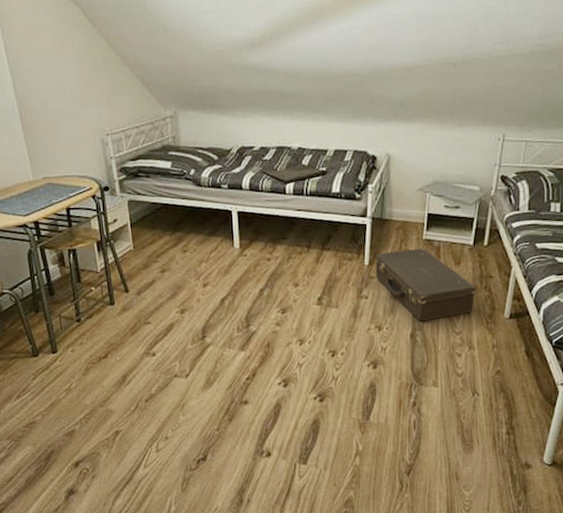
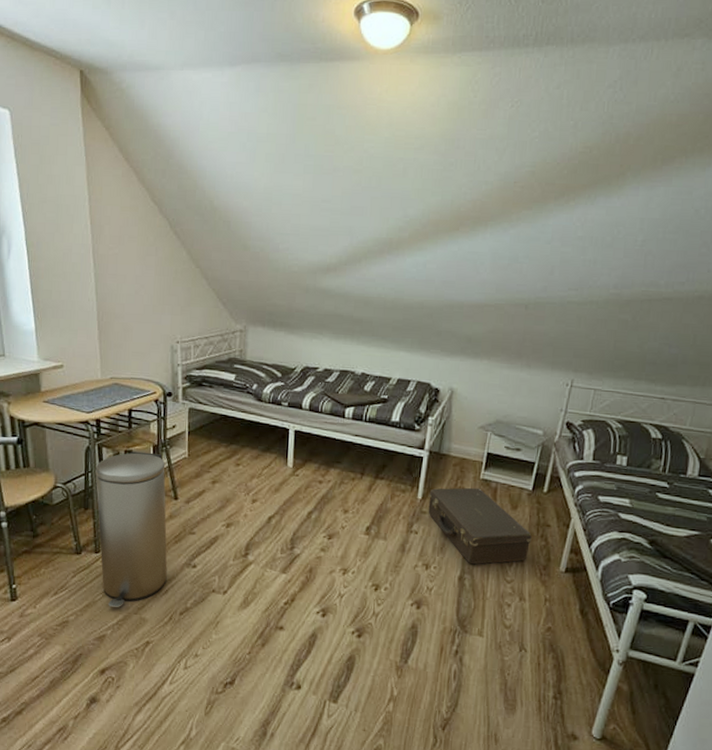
pedal bin: none [40,249,128,404] -> present [95,451,168,608]

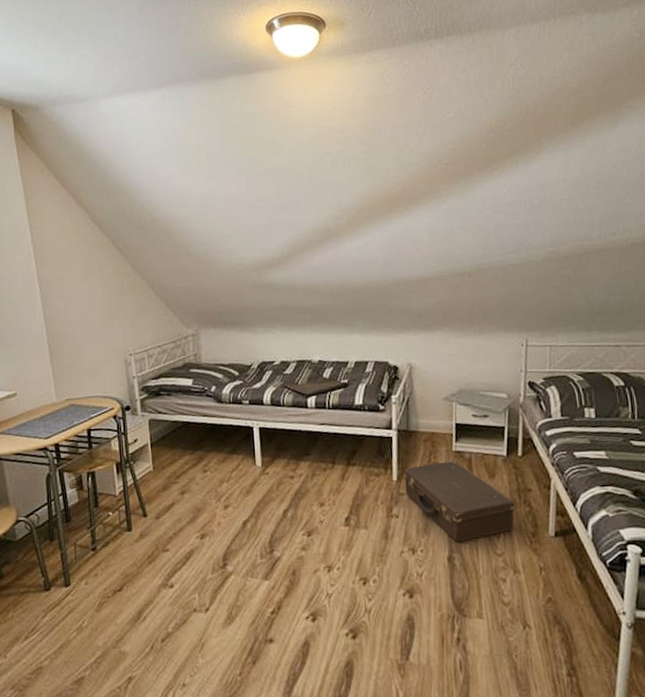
pedal bin: present [95,451,168,608] -> none [58,470,144,645]

